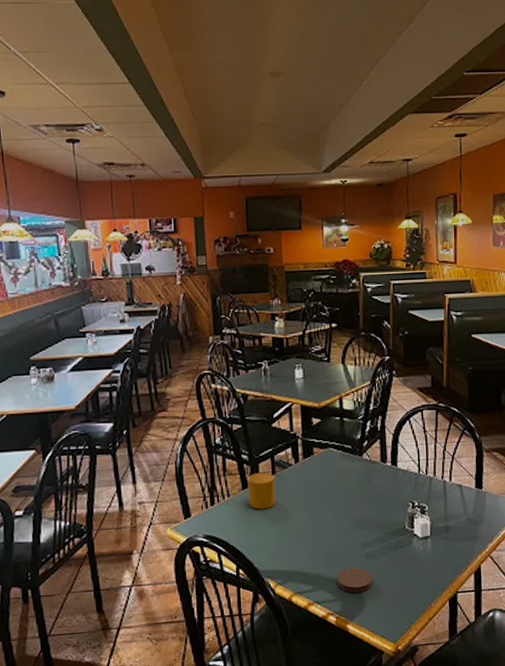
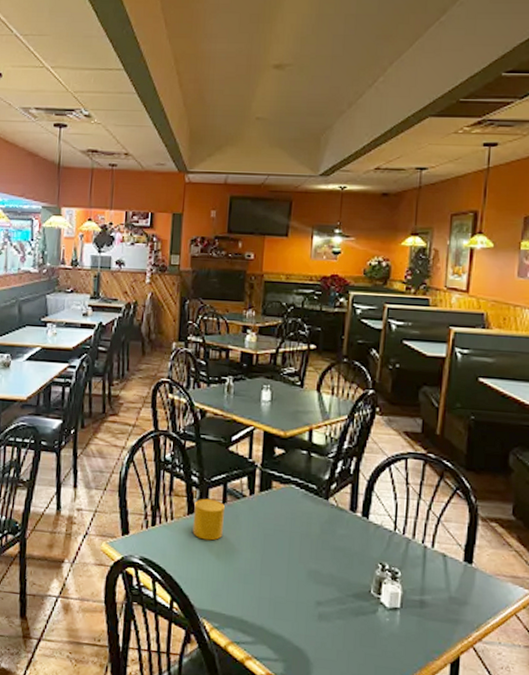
coaster: present [336,567,372,592] -> none [281,625,324,657]

